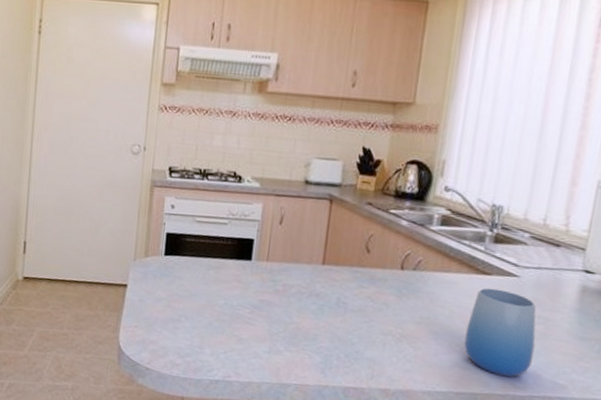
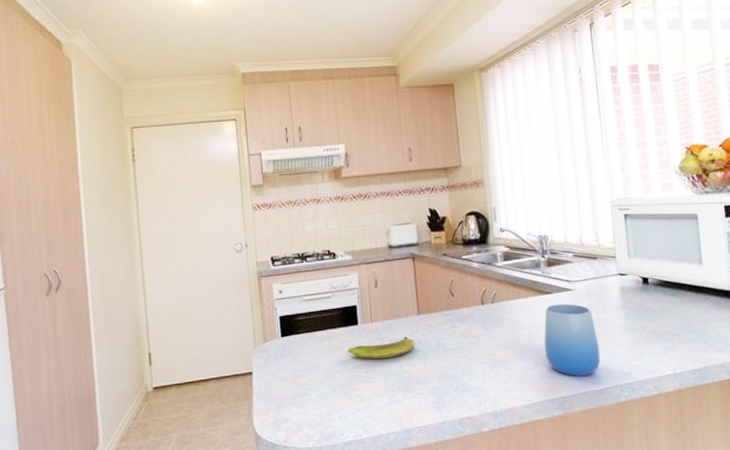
banana: none [233,283,313,304] -> present [347,336,416,359]

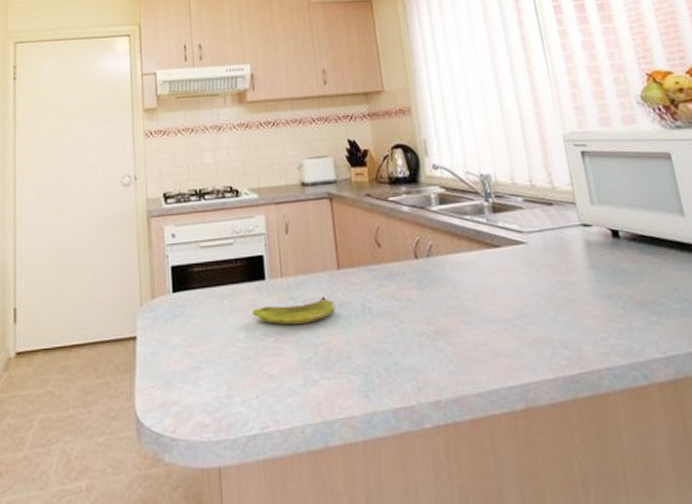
cup: present [544,303,600,377] -> none [493,260,569,357]

